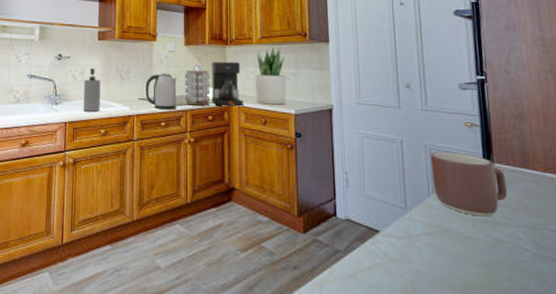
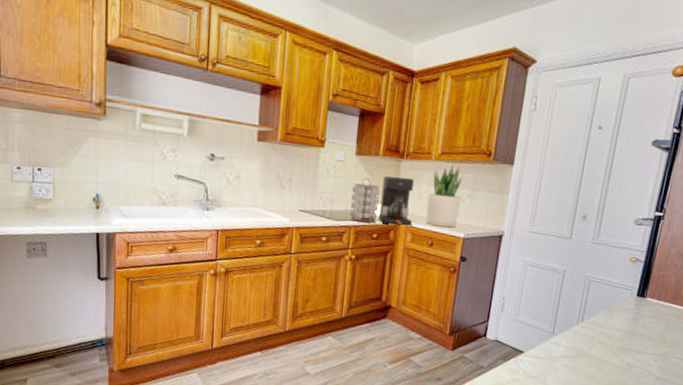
soap dispenser: present [81,68,101,112] -> none [237,172,259,221]
kettle: present [145,73,177,110] -> none [307,184,343,225]
mug: present [430,151,508,217] -> none [583,283,653,345]

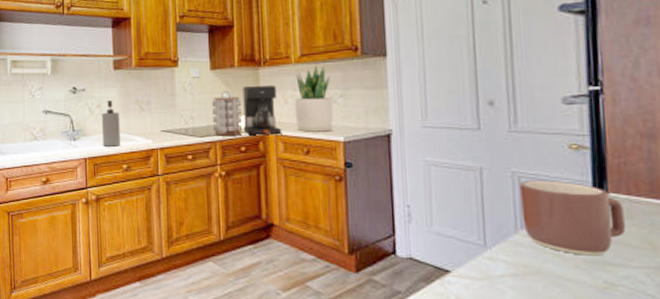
soap dispenser: none [237,172,259,221] -> present [98,101,121,146]
mug: none [583,283,653,345] -> present [518,180,627,256]

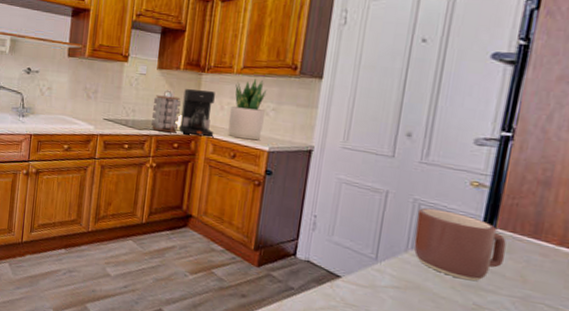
soap dispenser: present [98,101,121,146] -> none [48,84,68,128]

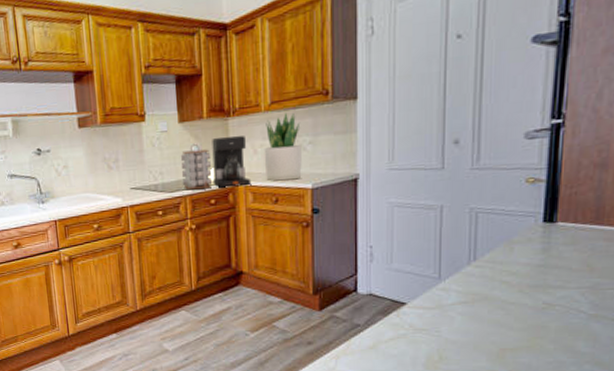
mug: present [413,207,506,281] -> none [475,213,570,281]

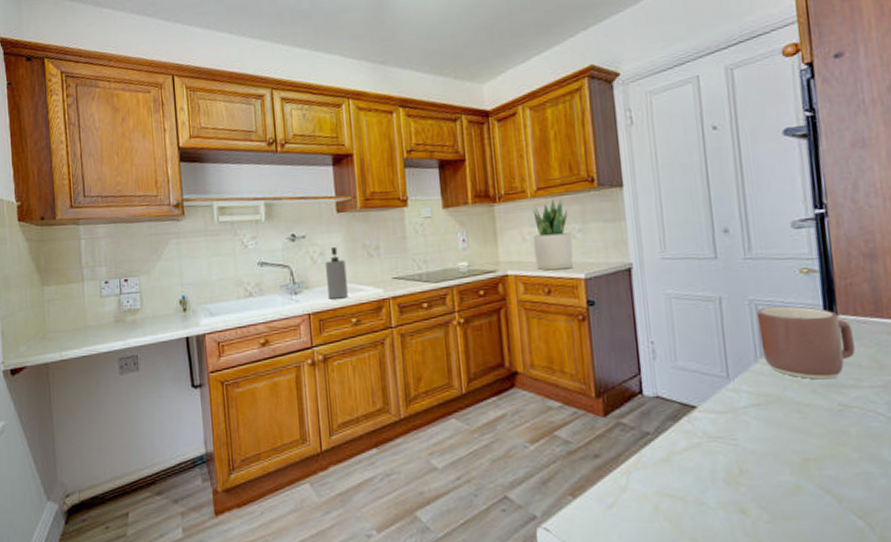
soap dispenser: none [64,160,90,208] -> present [321,247,348,299]
spice rack: present [180,143,213,190] -> none [445,230,481,280]
coffee maker: present [212,136,252,188] -> none [478,223,522,278]
mug: none [475,213,570,281] -> present [756,306,856,380]

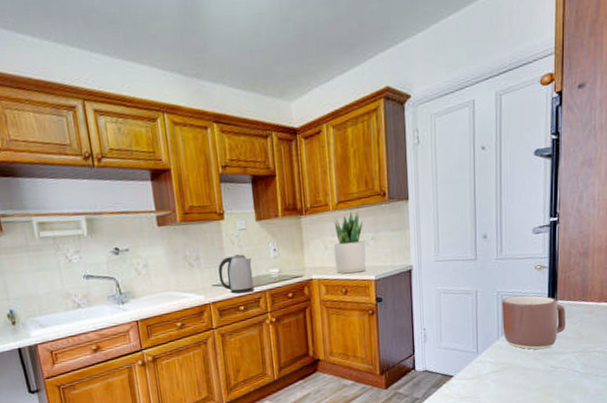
soap dispenser: present [321,247,348,299] -> none [144,259,172,307]
kettle: none [399,244,440,289] -> present [218,254,255,294]

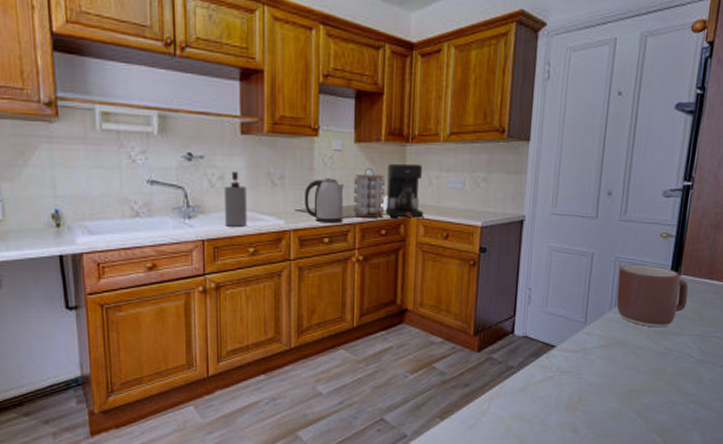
soap dispenser: none [144,259,172,307] -> present [220,172,247,227]
spice rack: none [258,240,289,285] -> present [352,167,386,218]
coffee maker: none [287,233,324,282] -> present [385,164,424,218]
planter: present [333,211,366,274] -> none [438,146,476,216]

